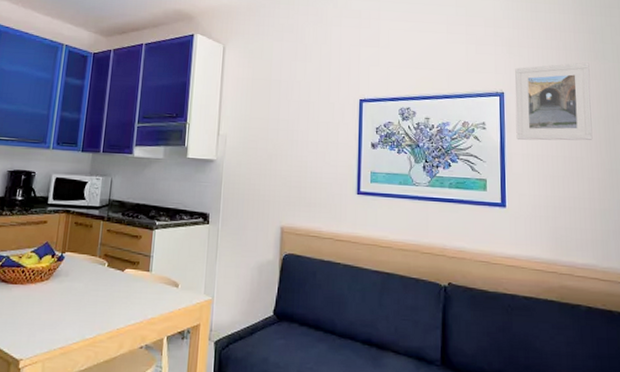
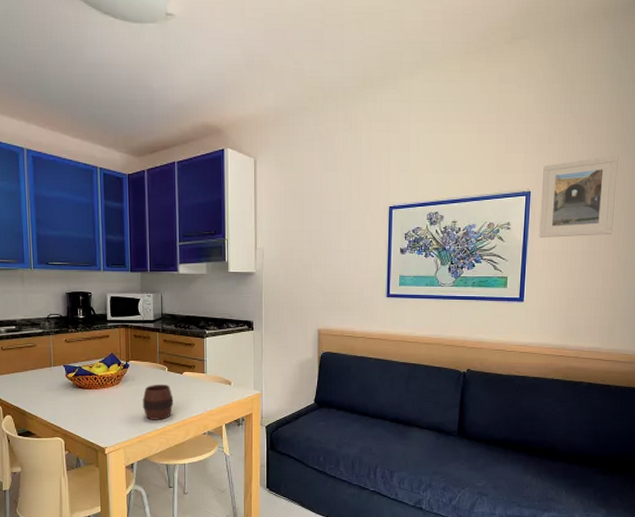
cup: none [72,282,110,327] -> present [142,384,174,420]

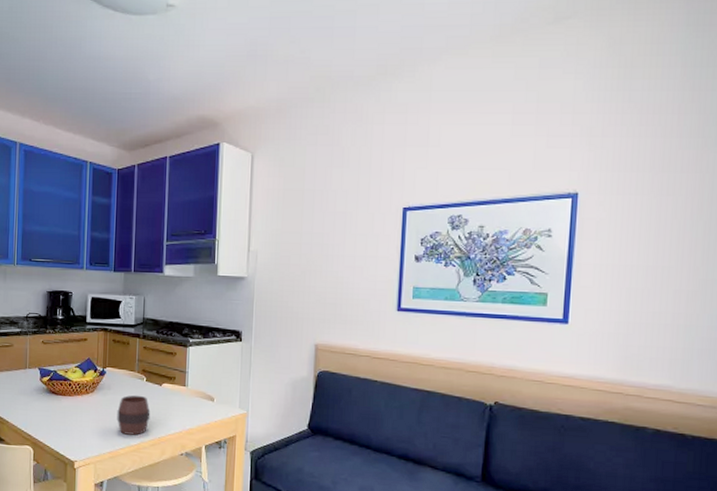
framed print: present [539,155,619,238] -> none [588,151,694,248]

